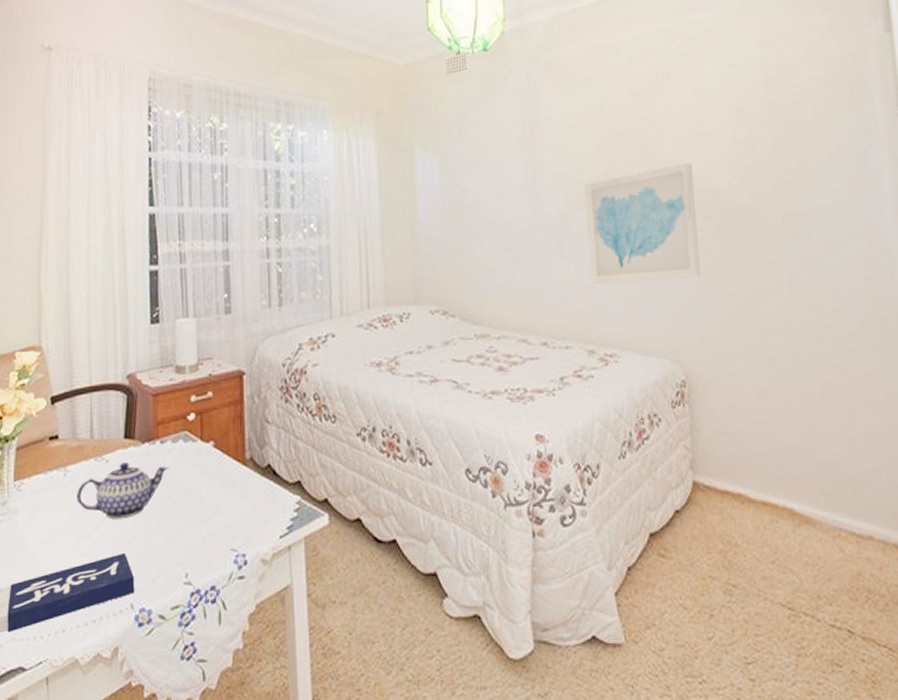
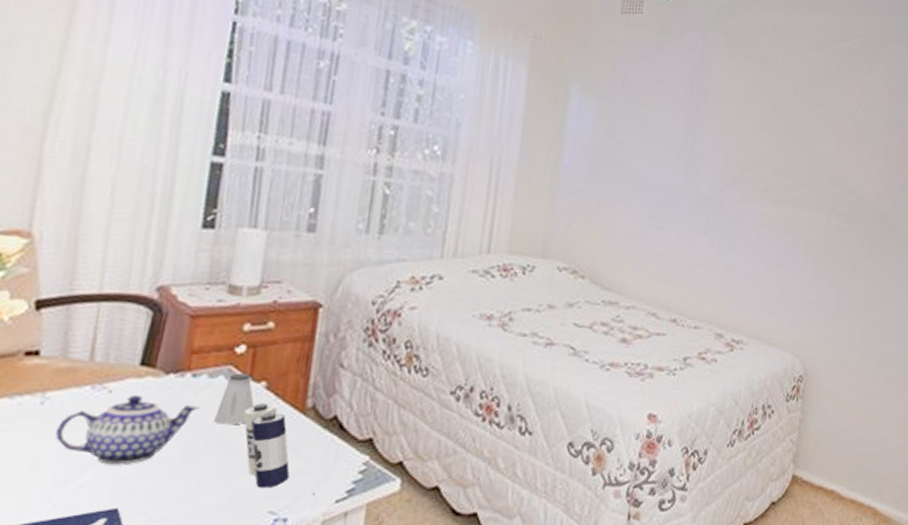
saltshaker: none [181,436,207,480] -> present [214,373,254,425]
candle: none [201,458,263,533] -> present [243,402,315,495]
wall art: present [585,163,701,285] -> none [731,162,846,277]

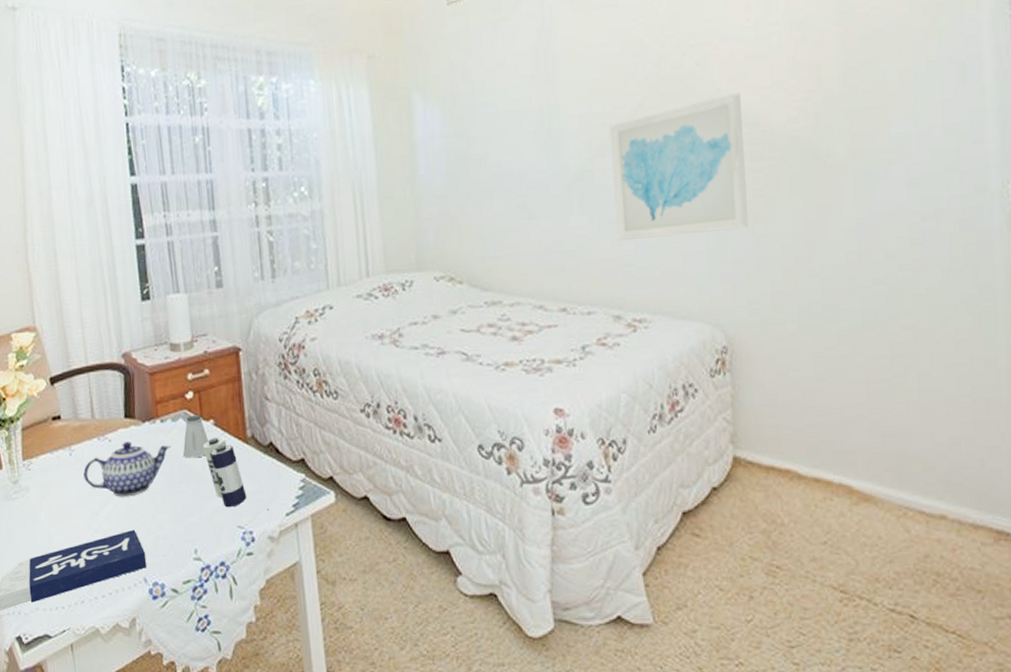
wall art: none [731,162,846,277] -> present [610,93,748,242]

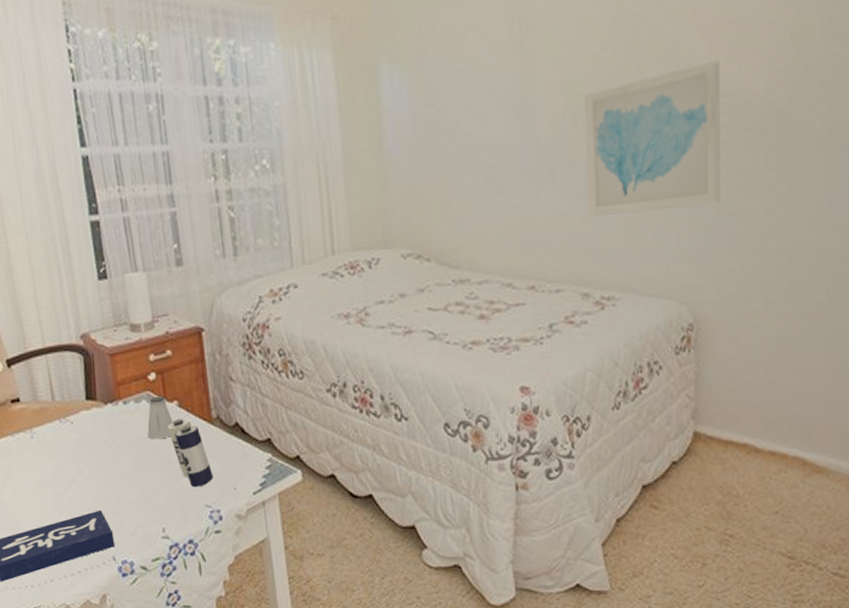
teapot: present [83,442,171,497] -> none [46,424,135,479]

